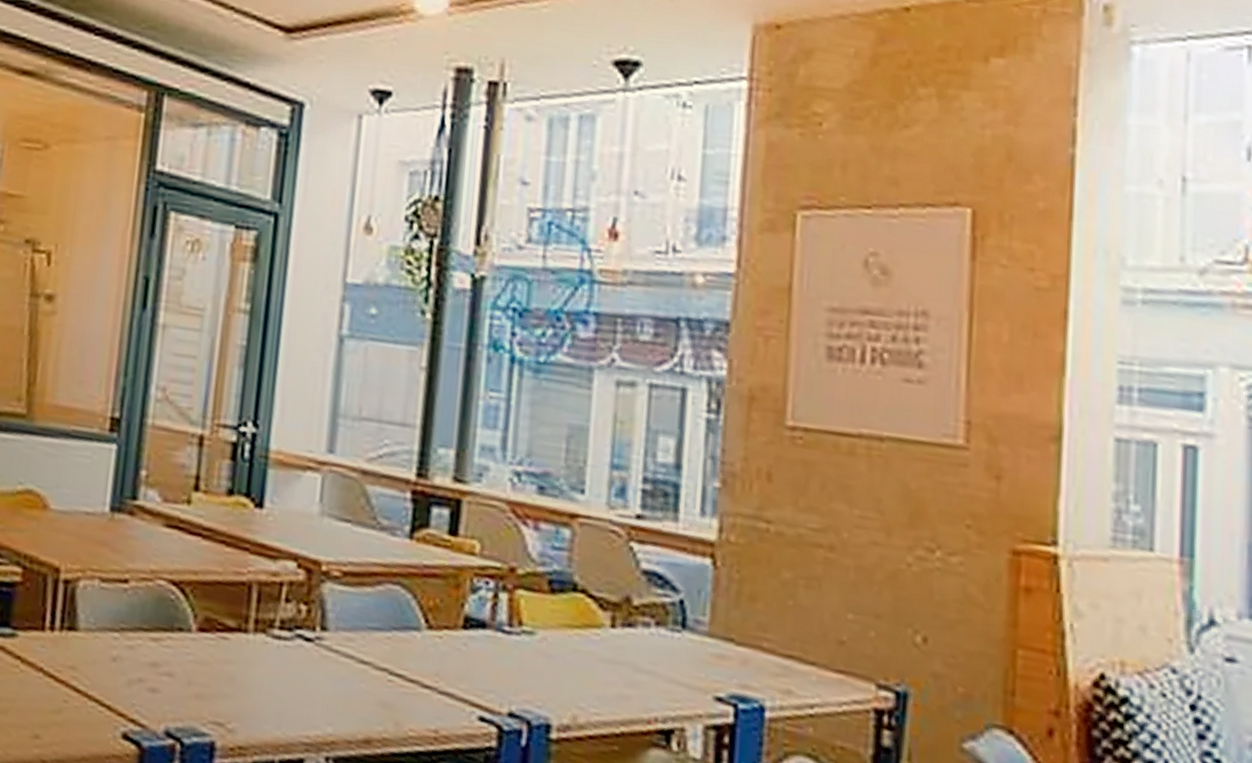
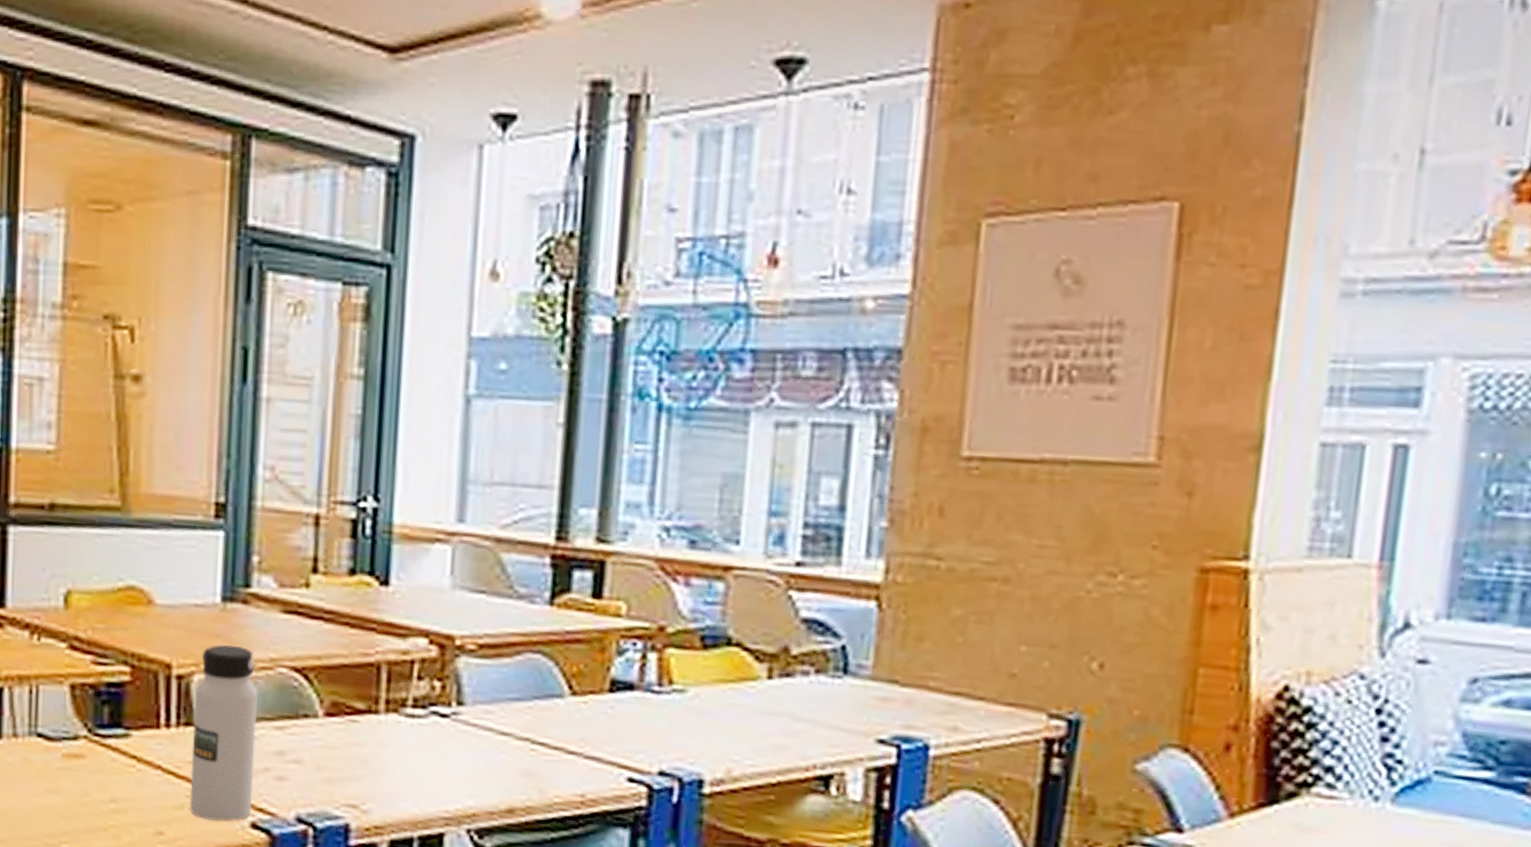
water bottle: none [66,553,137,731] -> present [189,644,258,821]

